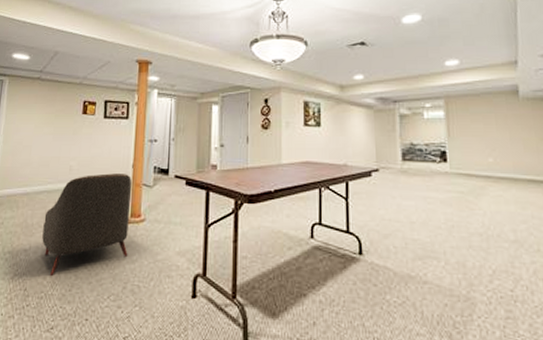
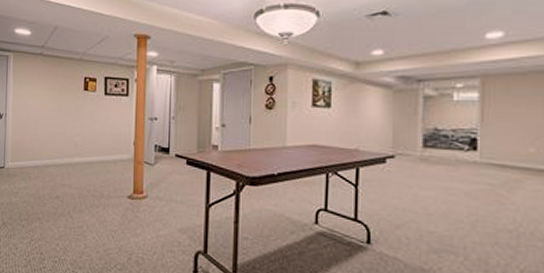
leather: present [42,173,132,276] -> none [53,150,134,243]

